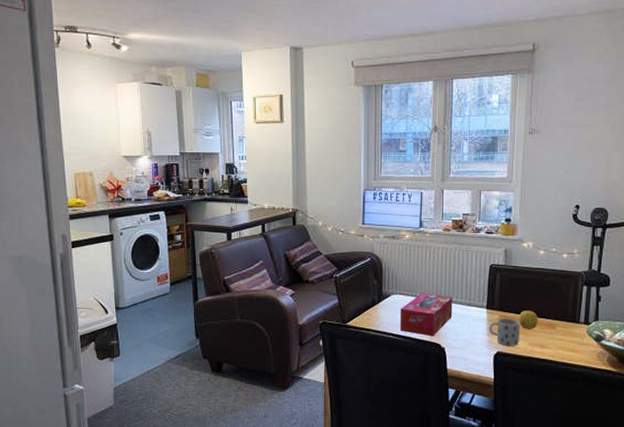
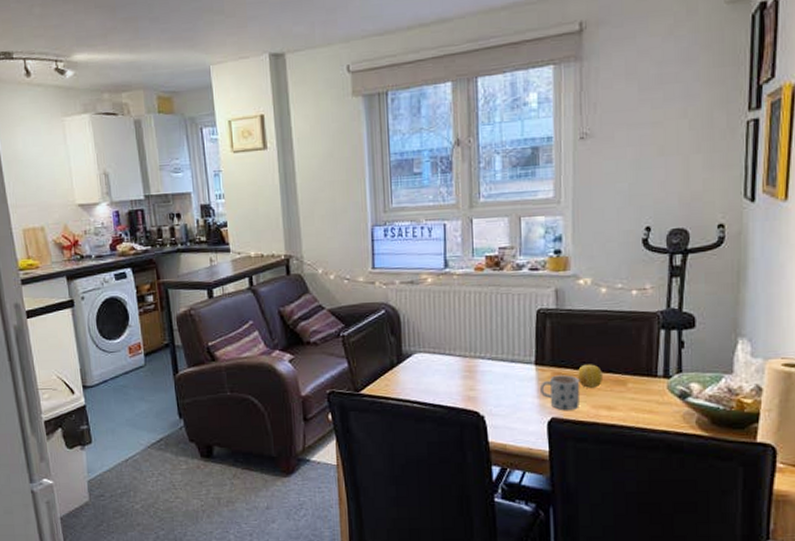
tissue box: present [399,292,453,336] -> none [425,349,492,402]

